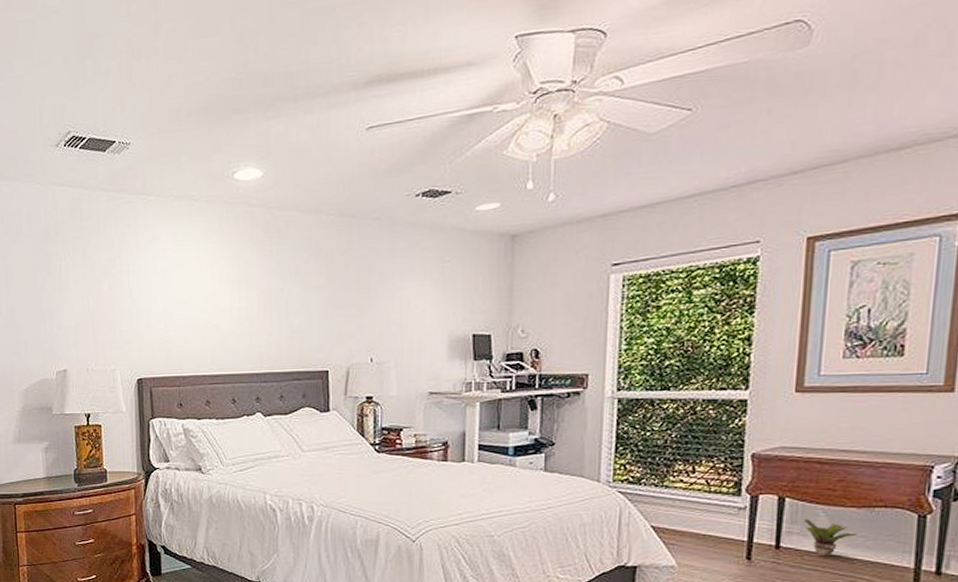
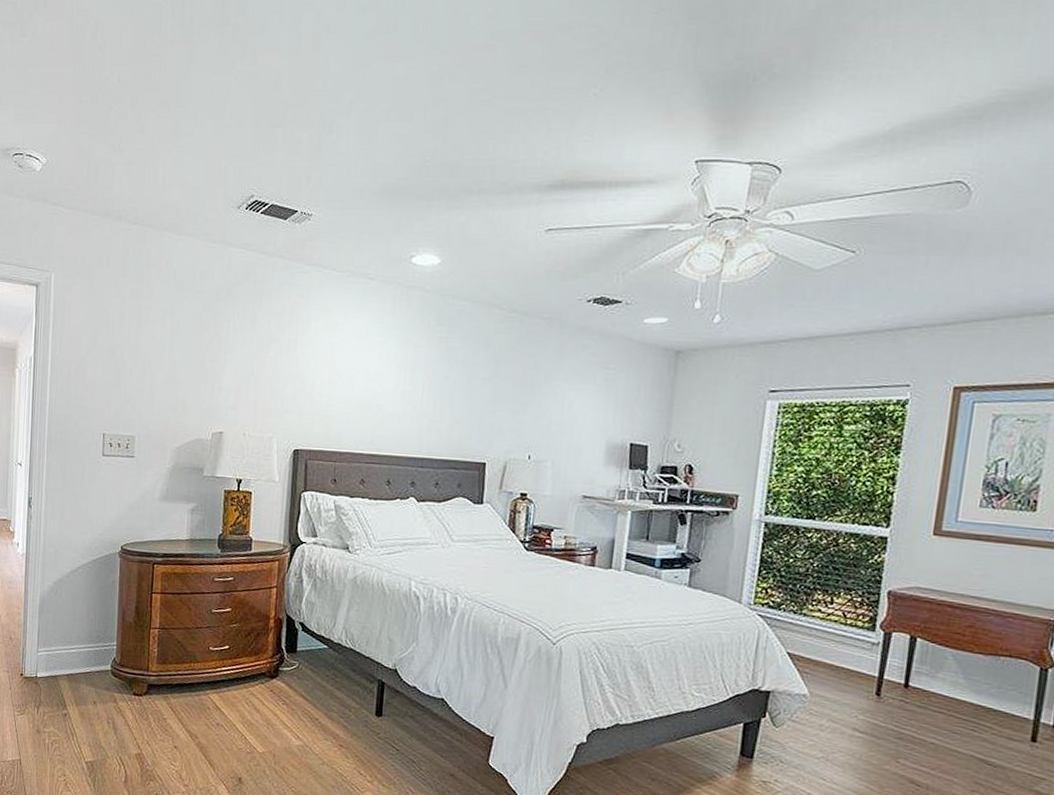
potted plant: present [803,519,858,557] -> none [932,661,983,701]

